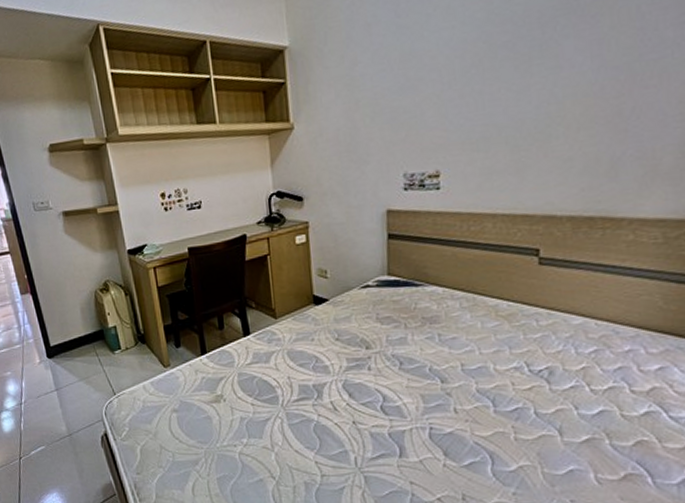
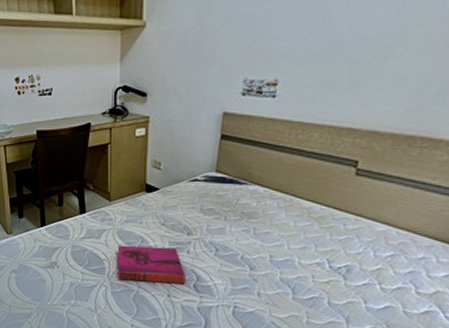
hardback book: none [289,365,371,409] -> present [117,245,186,284]

